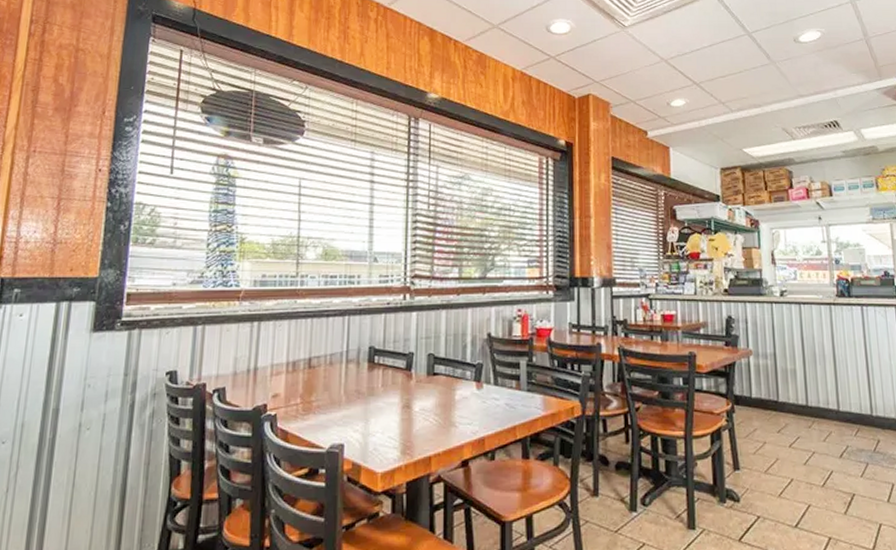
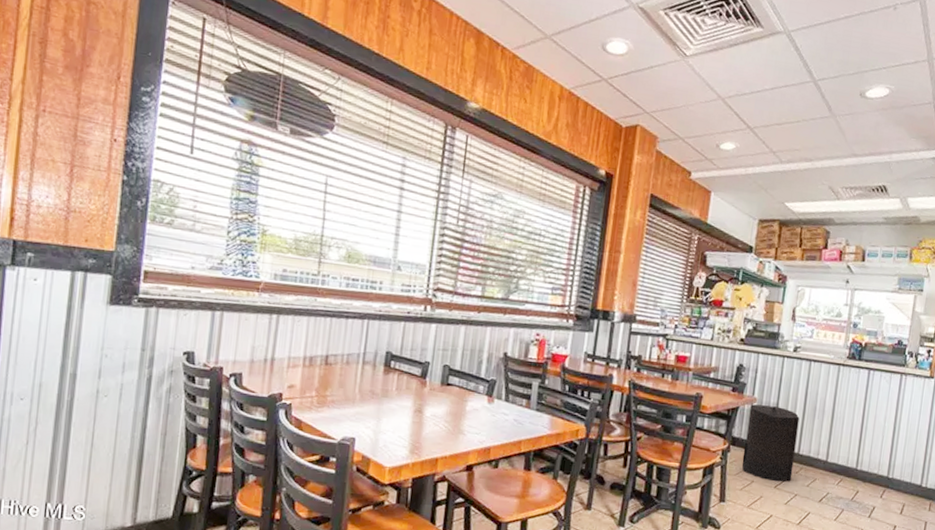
trash can: none [747,355,806,440] -> present [742,404,800,482]

